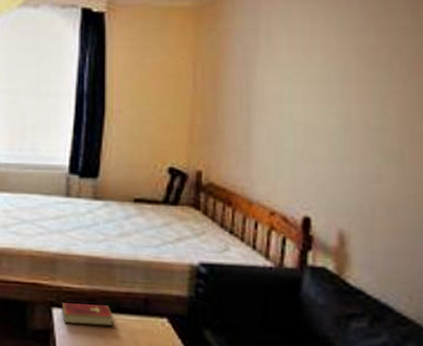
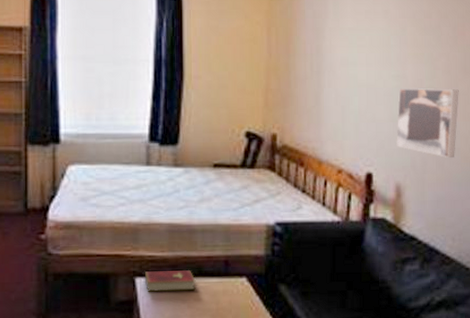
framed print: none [338,127,416,206] -> present [396,88,459,159]

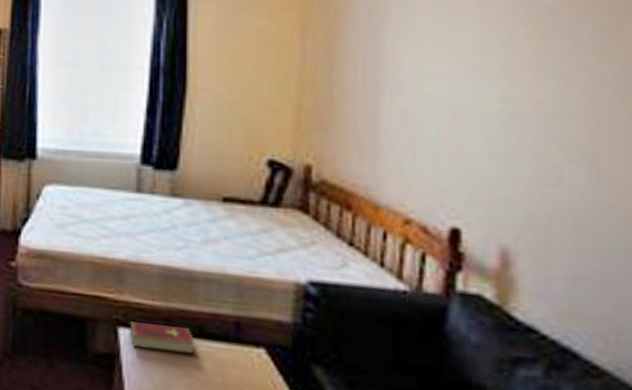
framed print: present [396,88,459,159] -> none [500,112,613,219]

